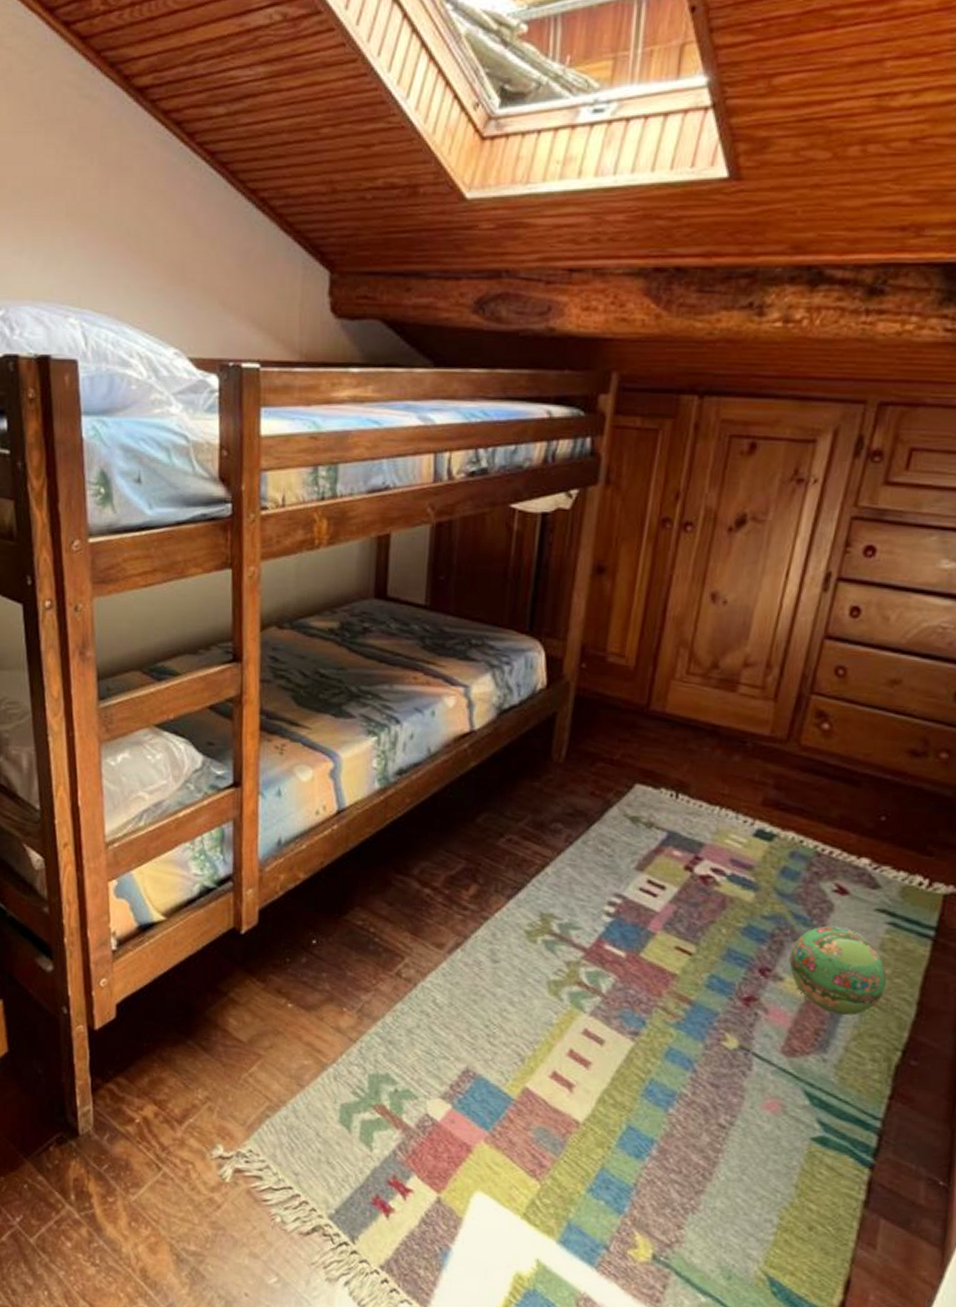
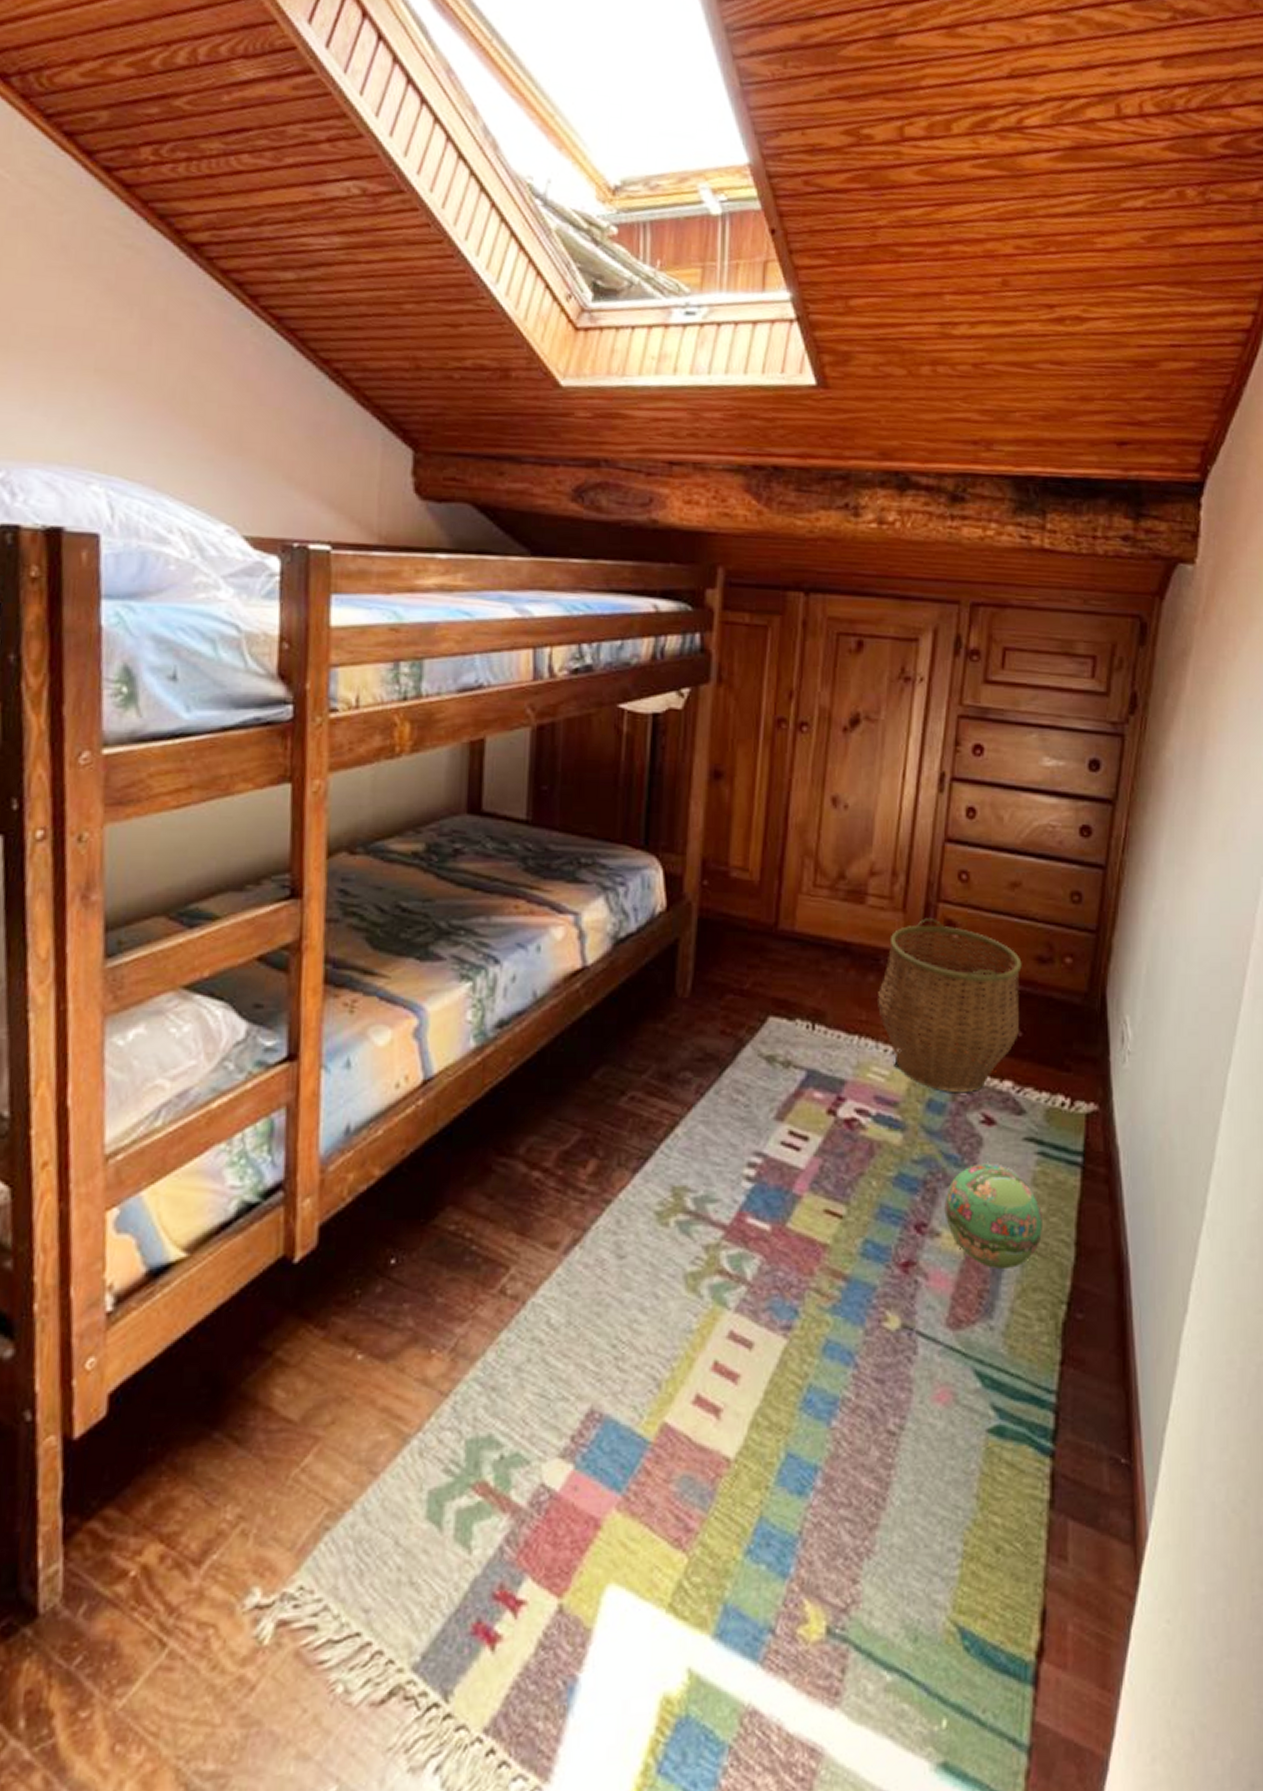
basket: none [741,708,893,865] -> present [878,918,1022,1093]

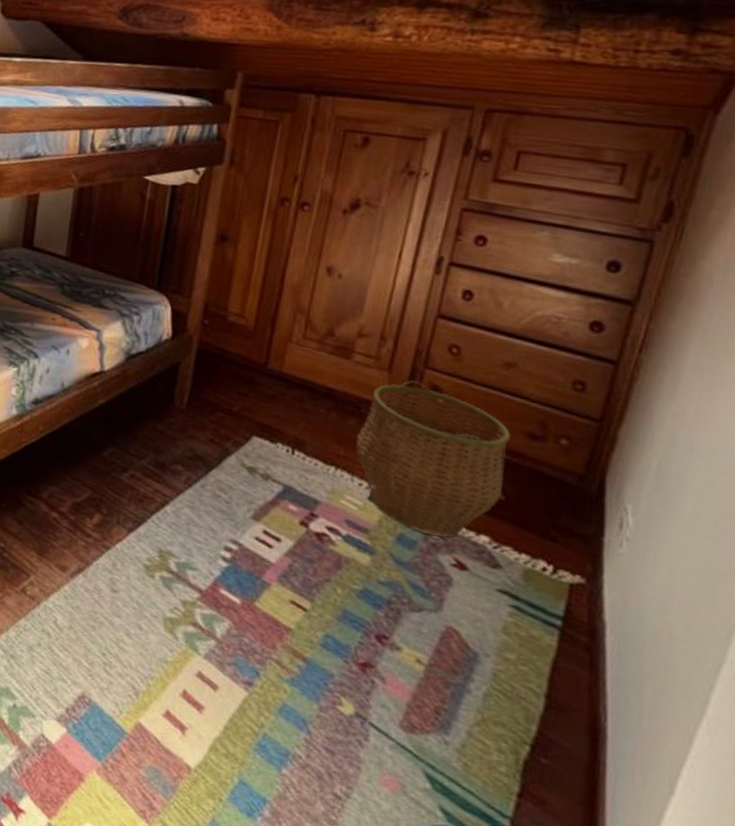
ball: present [944,1163,1042,1270] -> none [406,599,511,699]

